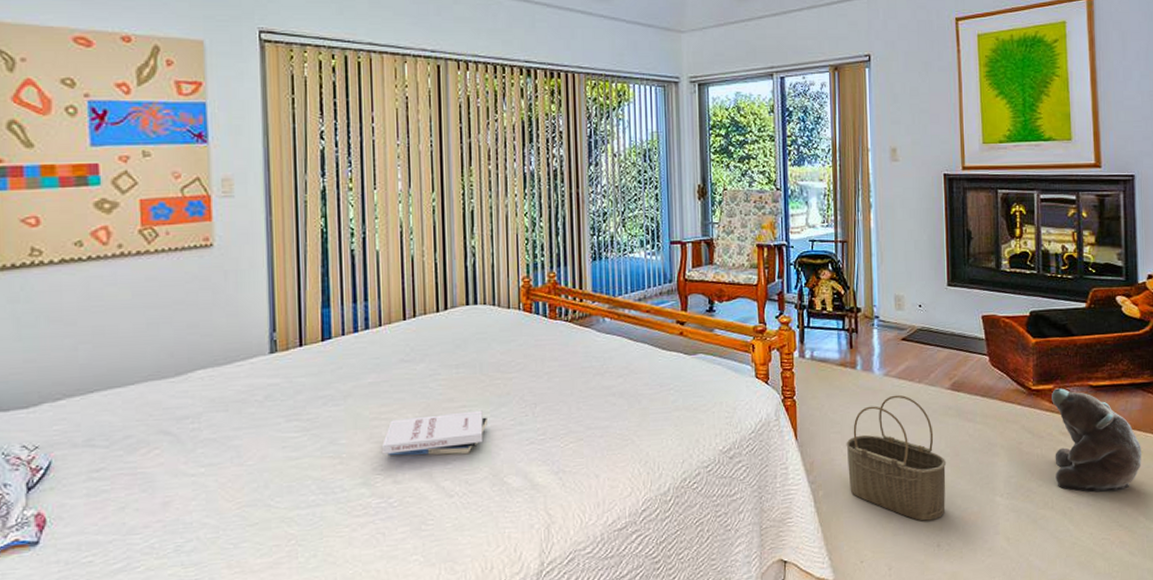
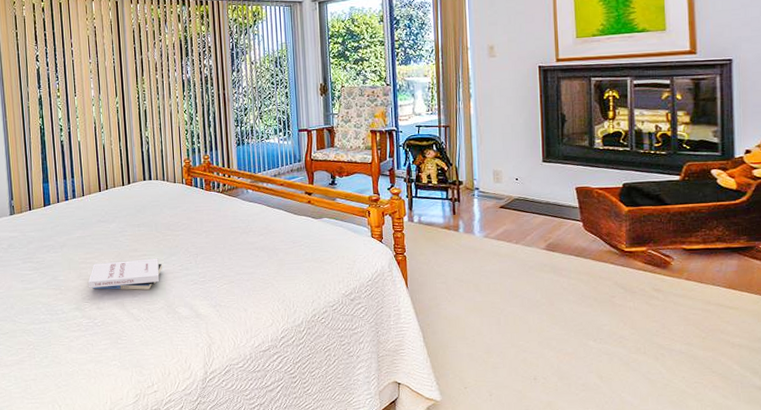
wicker basket: present [846,394,947,521] -> none [450,253,542,358]
stuffed animal: present [1052,388,1142,493] -> none [644,250,737,342]

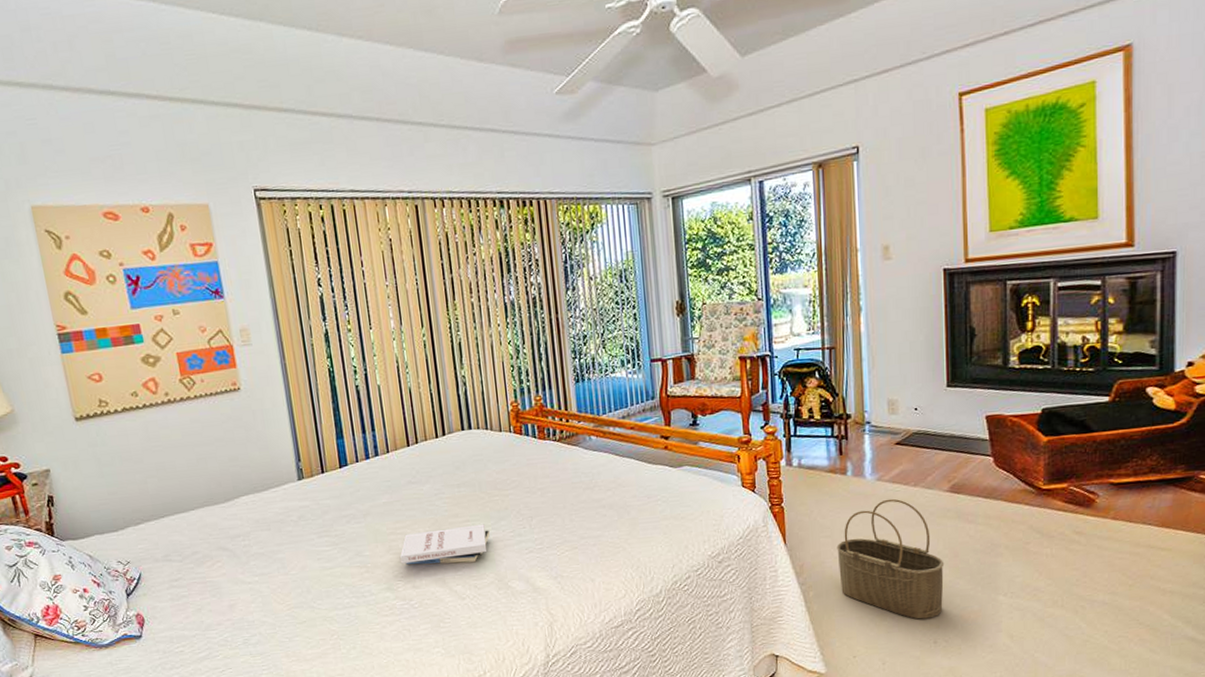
wicker basket: none [450,253,542,358] -> present [837,498,945,619]

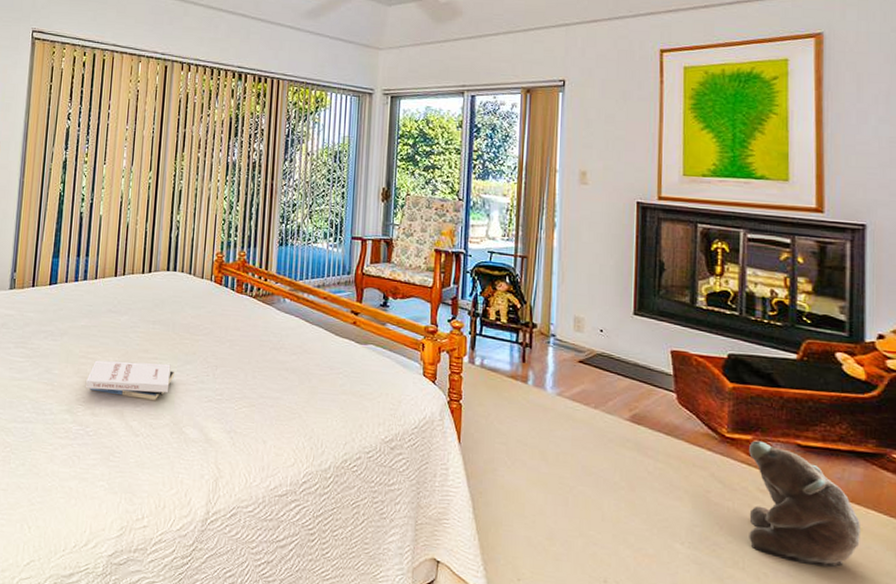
wicker basket: present [837,498,945,619] -> none [511,416,620,554]
stuffed animal: none [1065,486,1171,591] -> present [749,440,862,567]

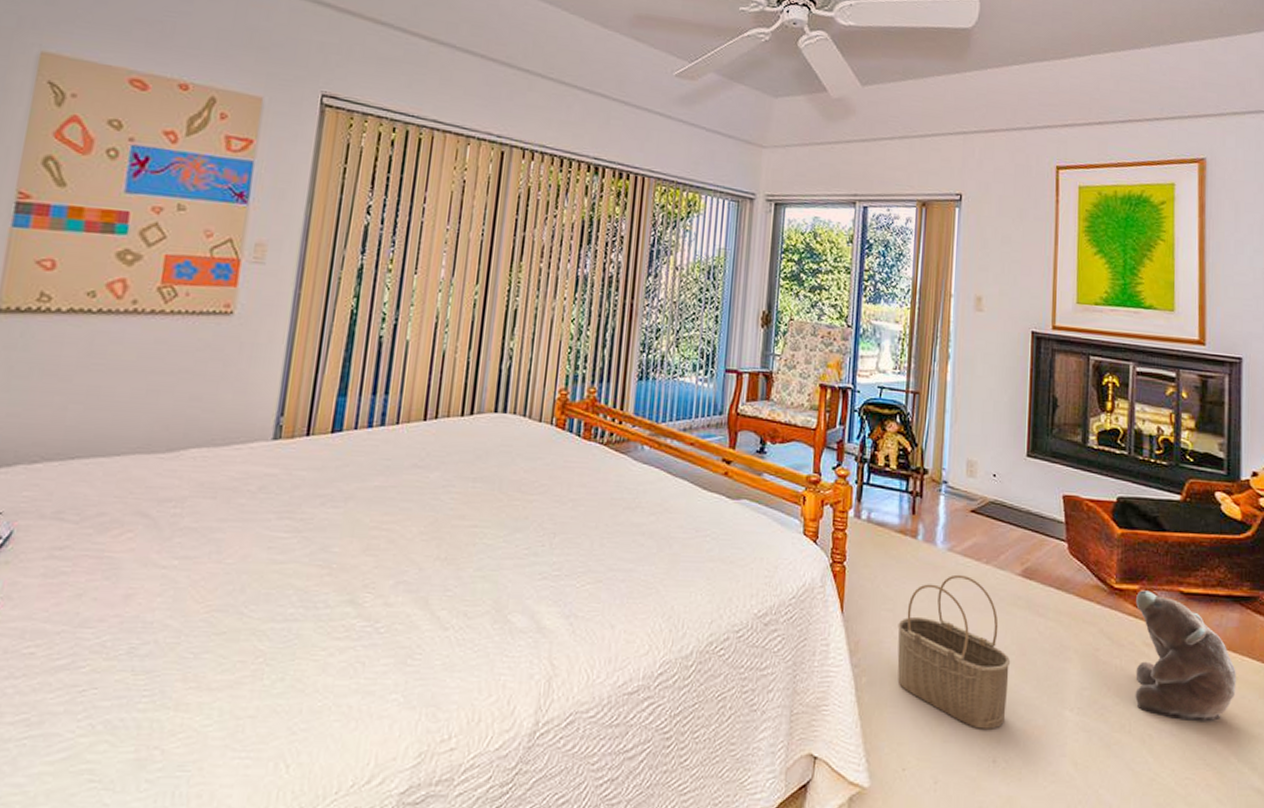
books: present [85,360,174,400] -> none [376,531,499,581]
wicker basket: none [511,416,620,554] -> present [897,574,1011,729]

